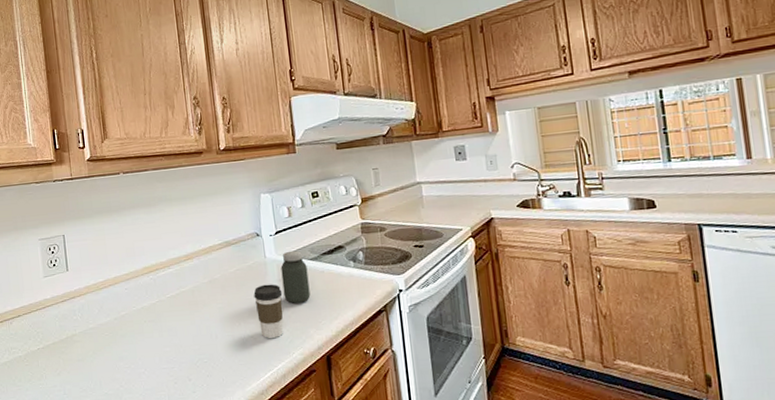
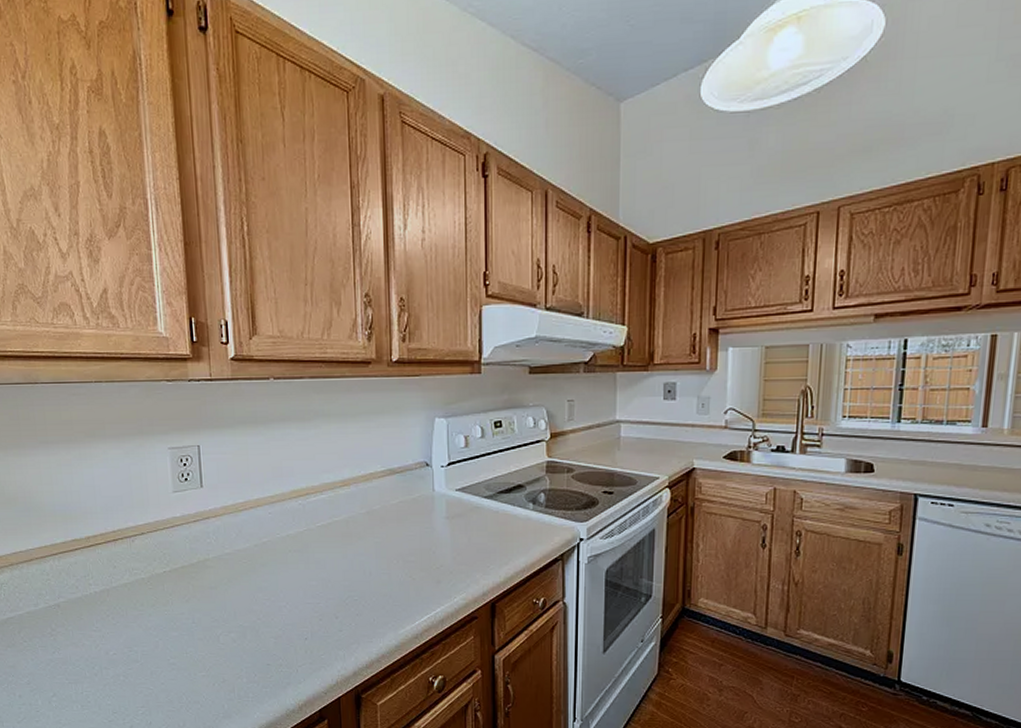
coffee cup: present [253,284,283,338] -> none [416,521,449,579]
jar: present [281,250,311,304] -> none [450,485,481,544]

